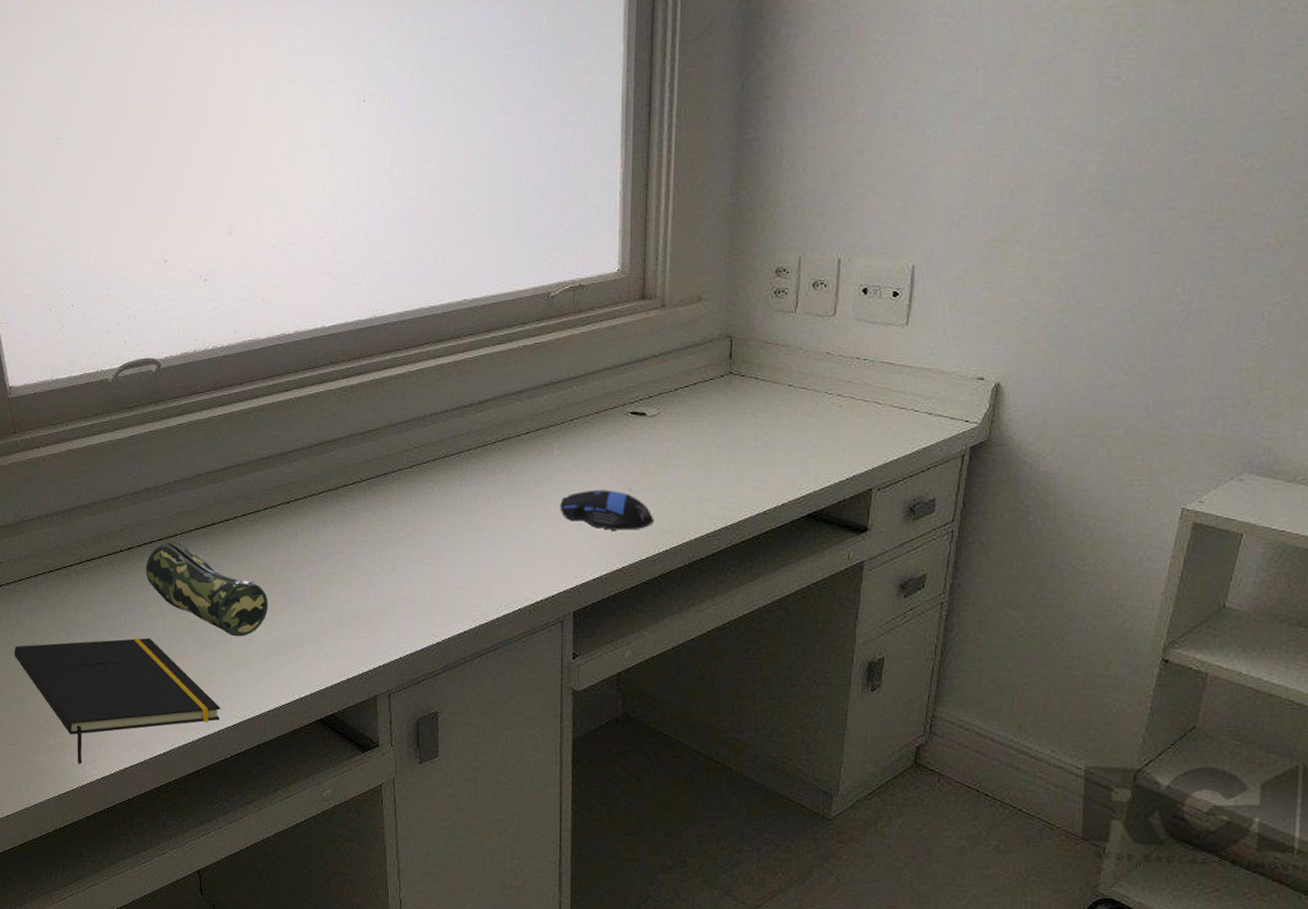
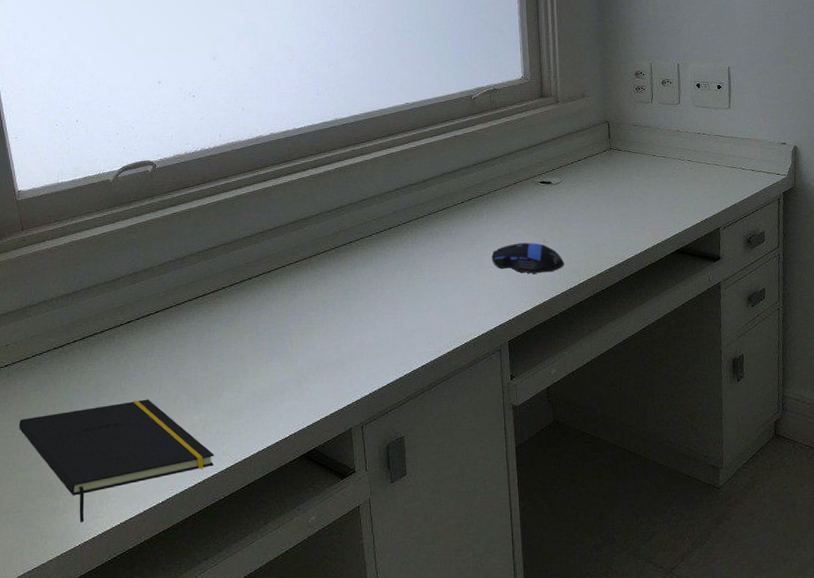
pencil case: present [145,542,268,637] -> none [143,313,254,390]

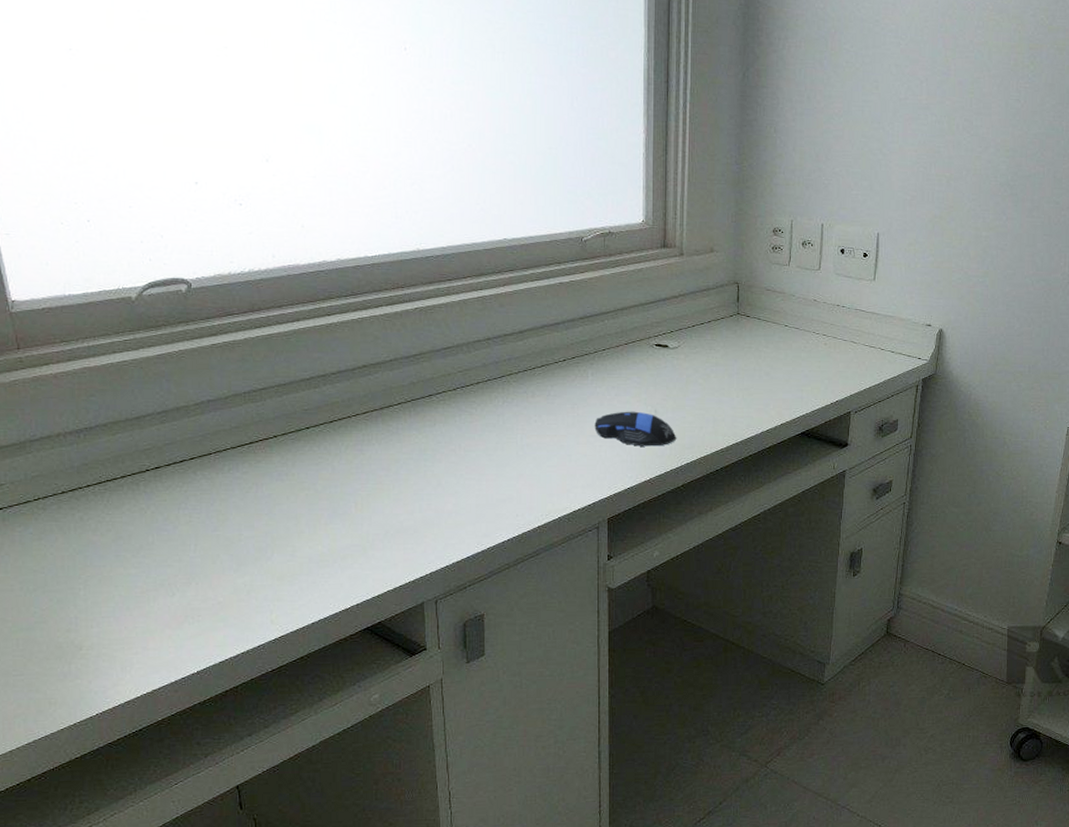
notepad: present [19,399,214,523] -> none [19,557,261,691]

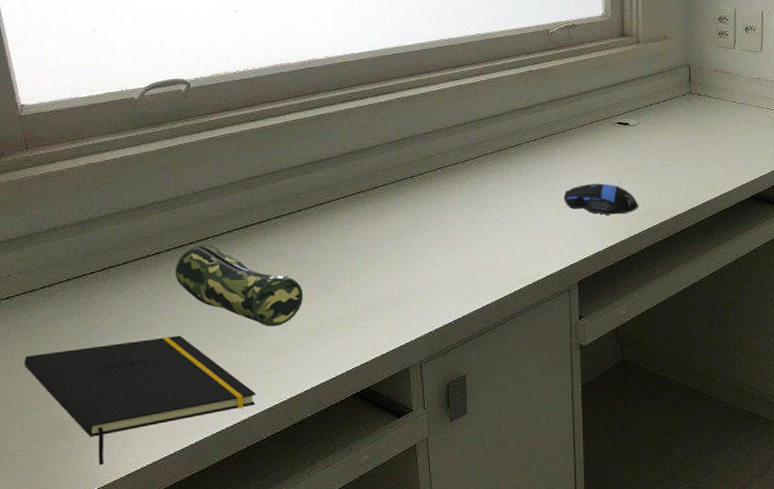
notepad: none [19,557,261,691] -> present [25,335,256,466]
pencil case: none [175,461,311,553] -> present [174,245,303,327]

